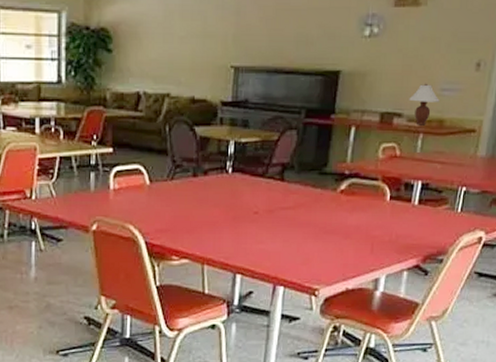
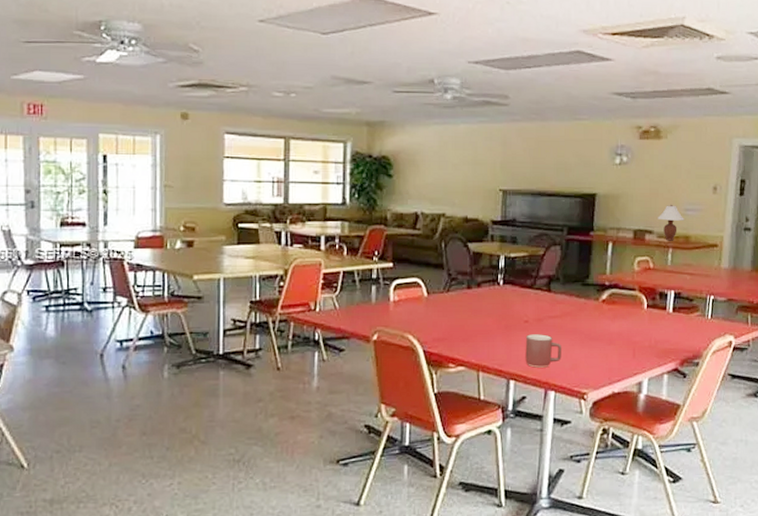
mug: none [253,226,293,262] -> present [525,334,561,368]

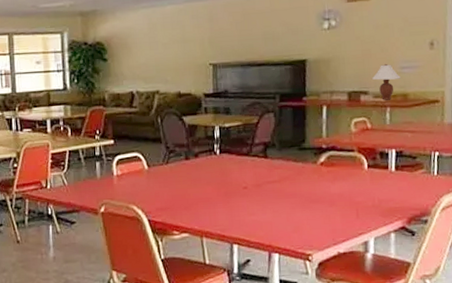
mug: present [525,334,561,368] -> none [245,199,283,232]

